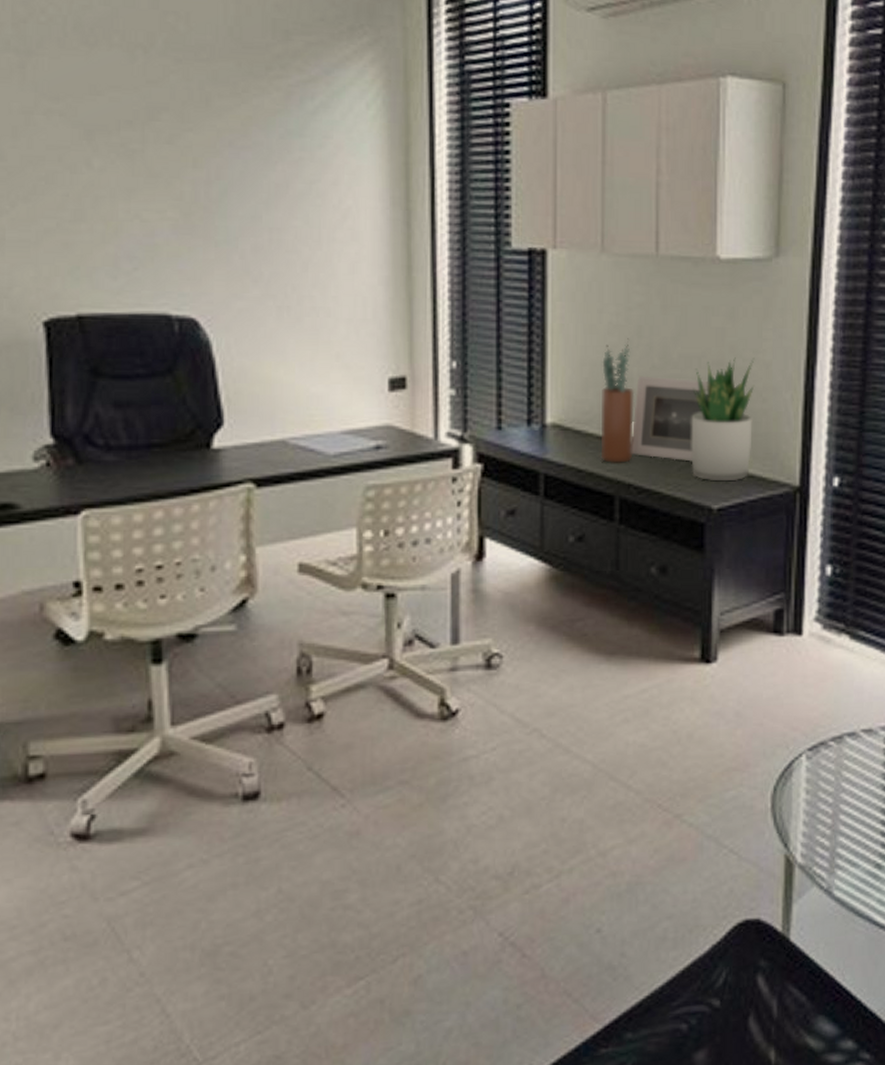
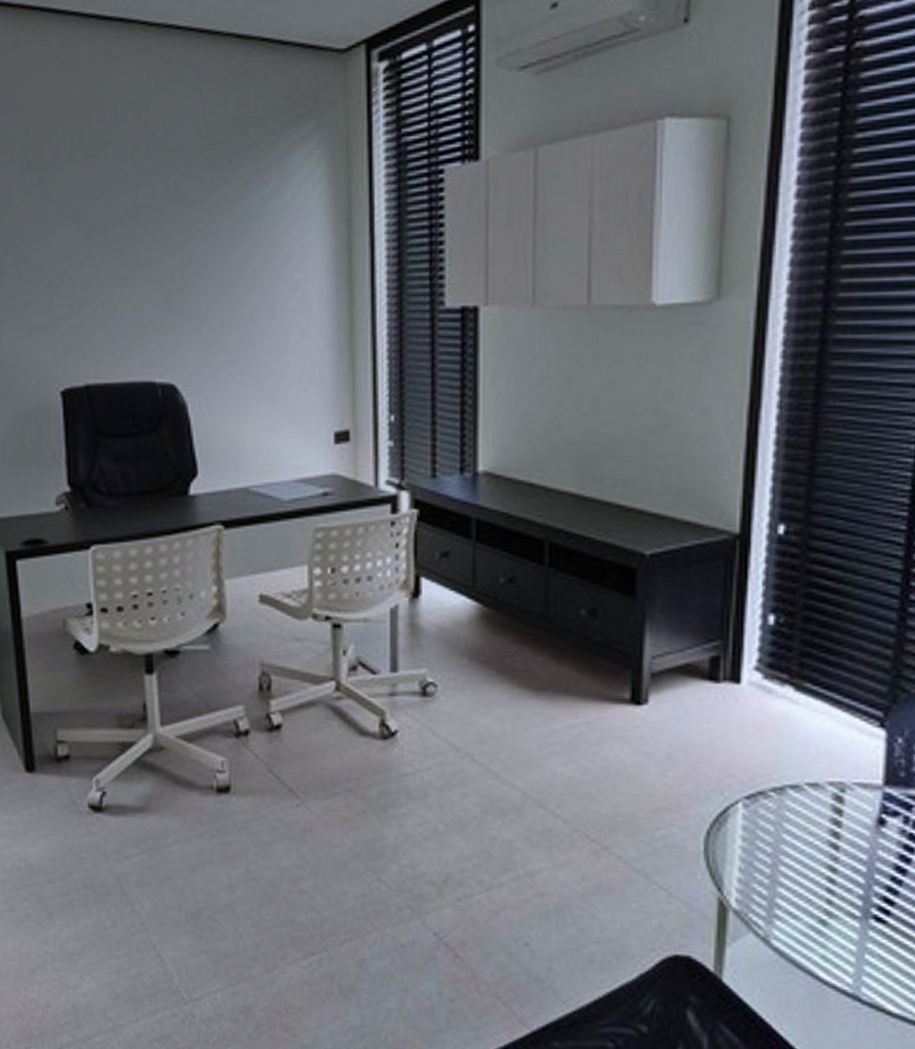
vase: present [600,338,635,463] -> none [530,388,565,509]
picture frame: present [631,375,709,461] -> none [561,424,642,507]
planter: present [691,357,755,482] -> none [623,404,692,528]

